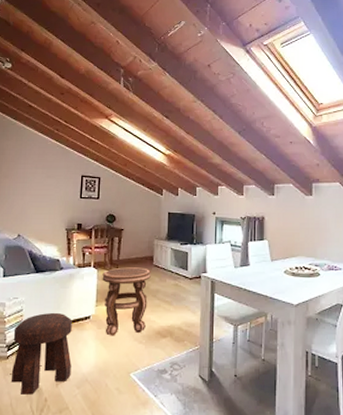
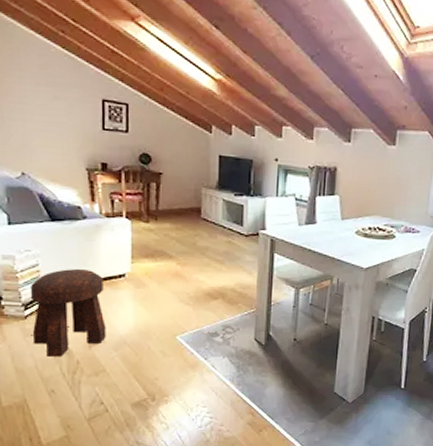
side table: present [102,267,151,336] -> none [137,219,198,297]

